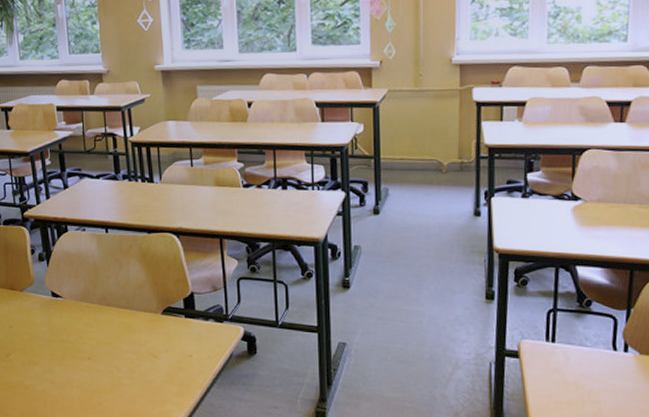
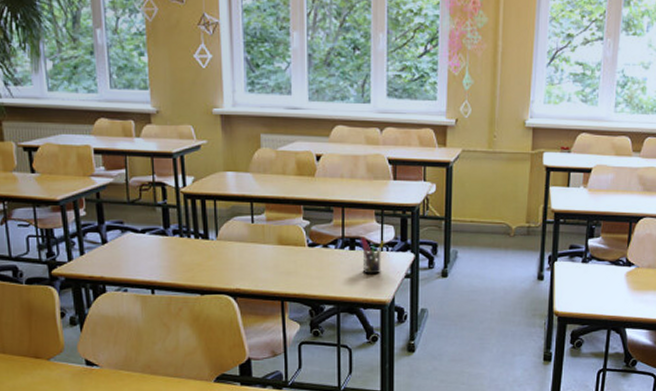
pen holder: none [290,177,316,213] -> present [358,237,385,275]

